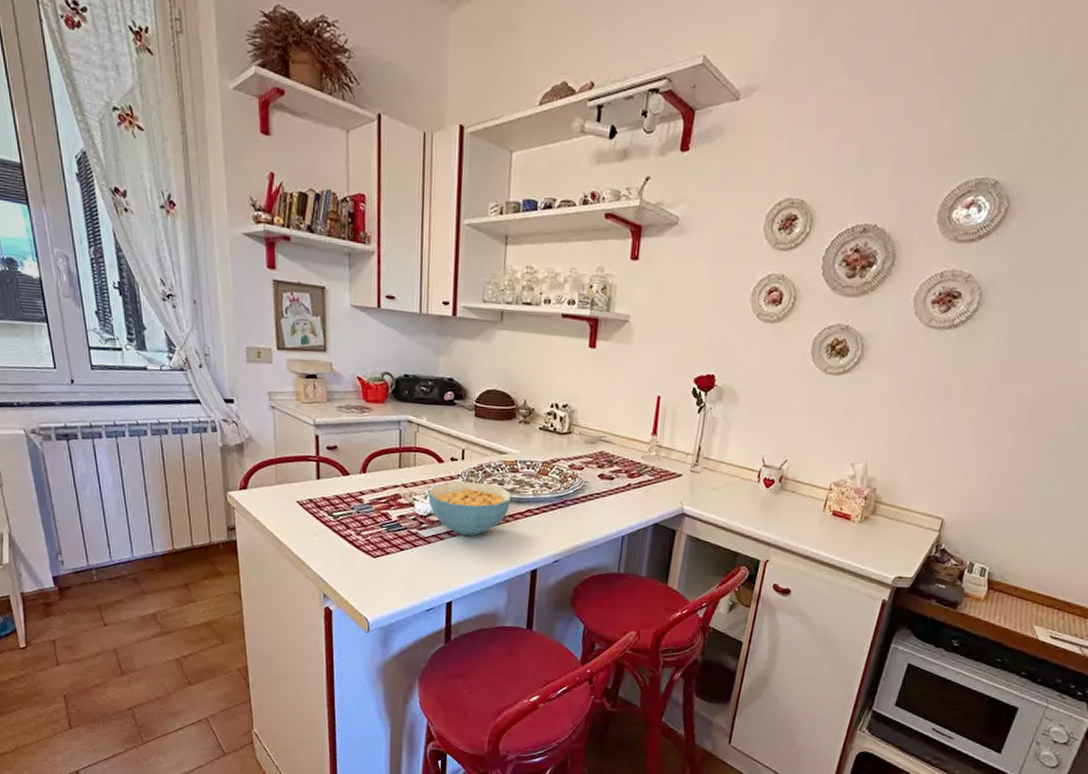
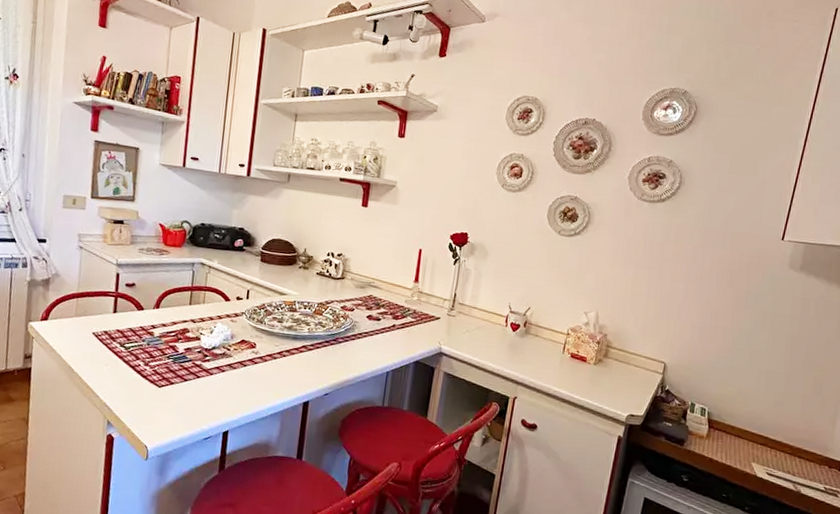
cereal bowl: present [428,481,512,536] -> none [213,318,290,369]

